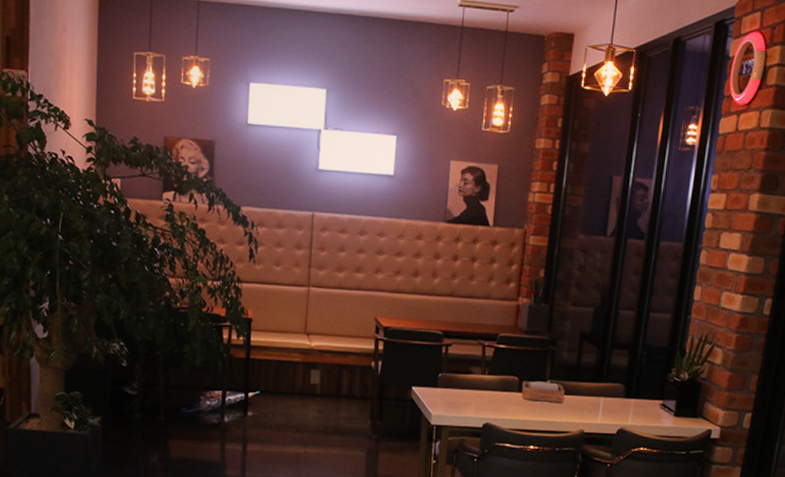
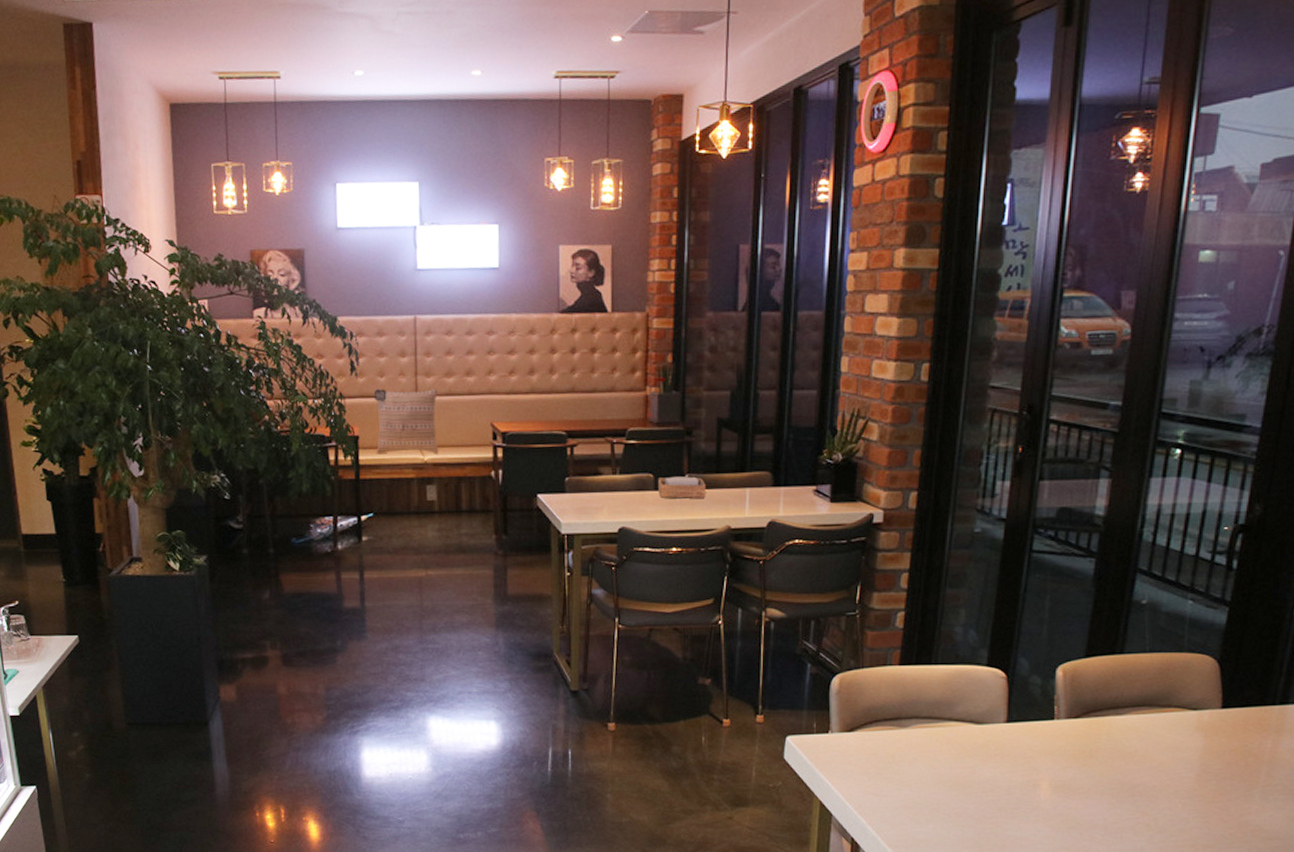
cushion: none [268,276,328,342] -> present [373,388,439,455]

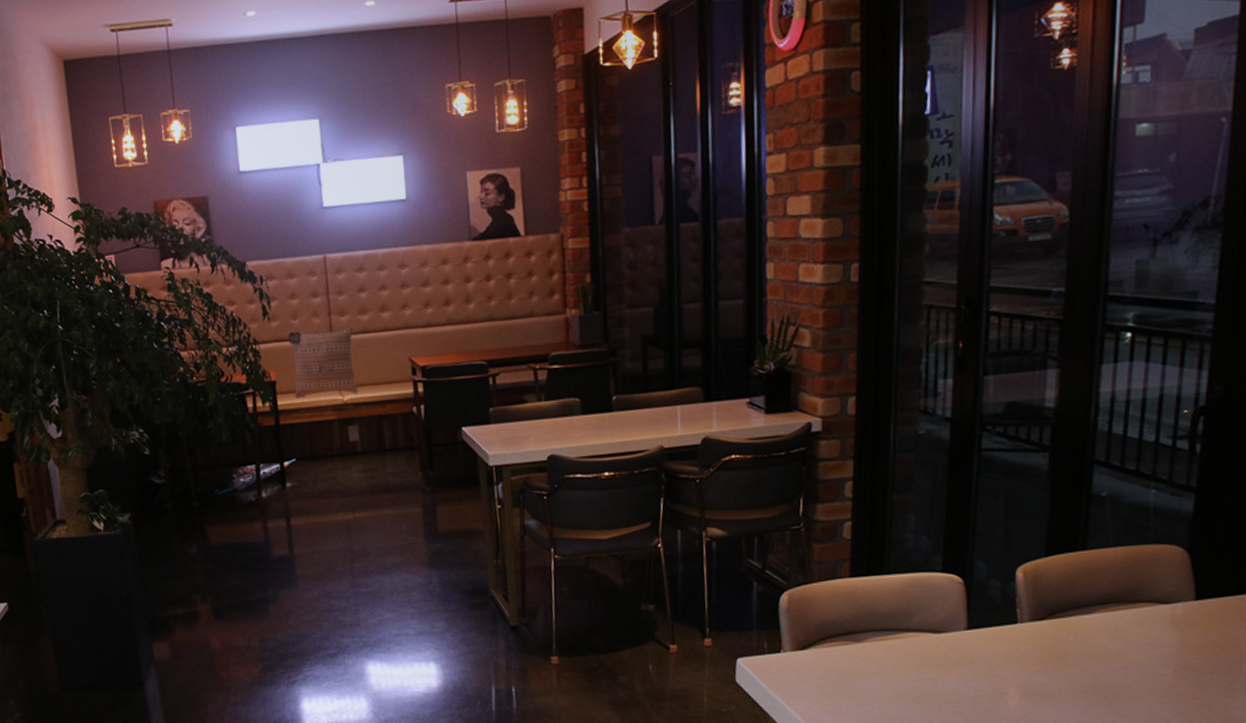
napkin holder: present [657,476,706,499] -> none [584,397,636,422]

